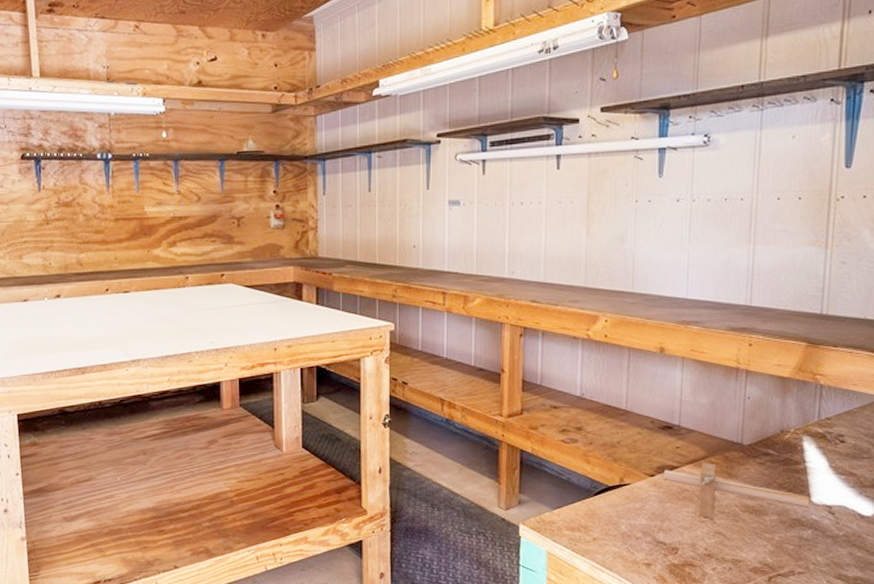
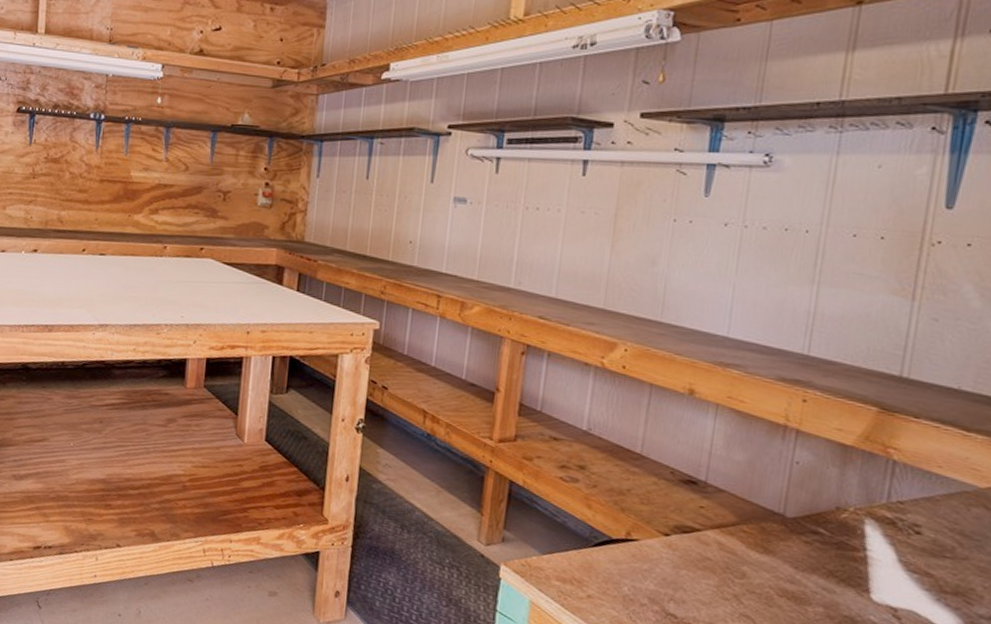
clamp: present [663,462,809,518] -> none [680,529,868,606]

